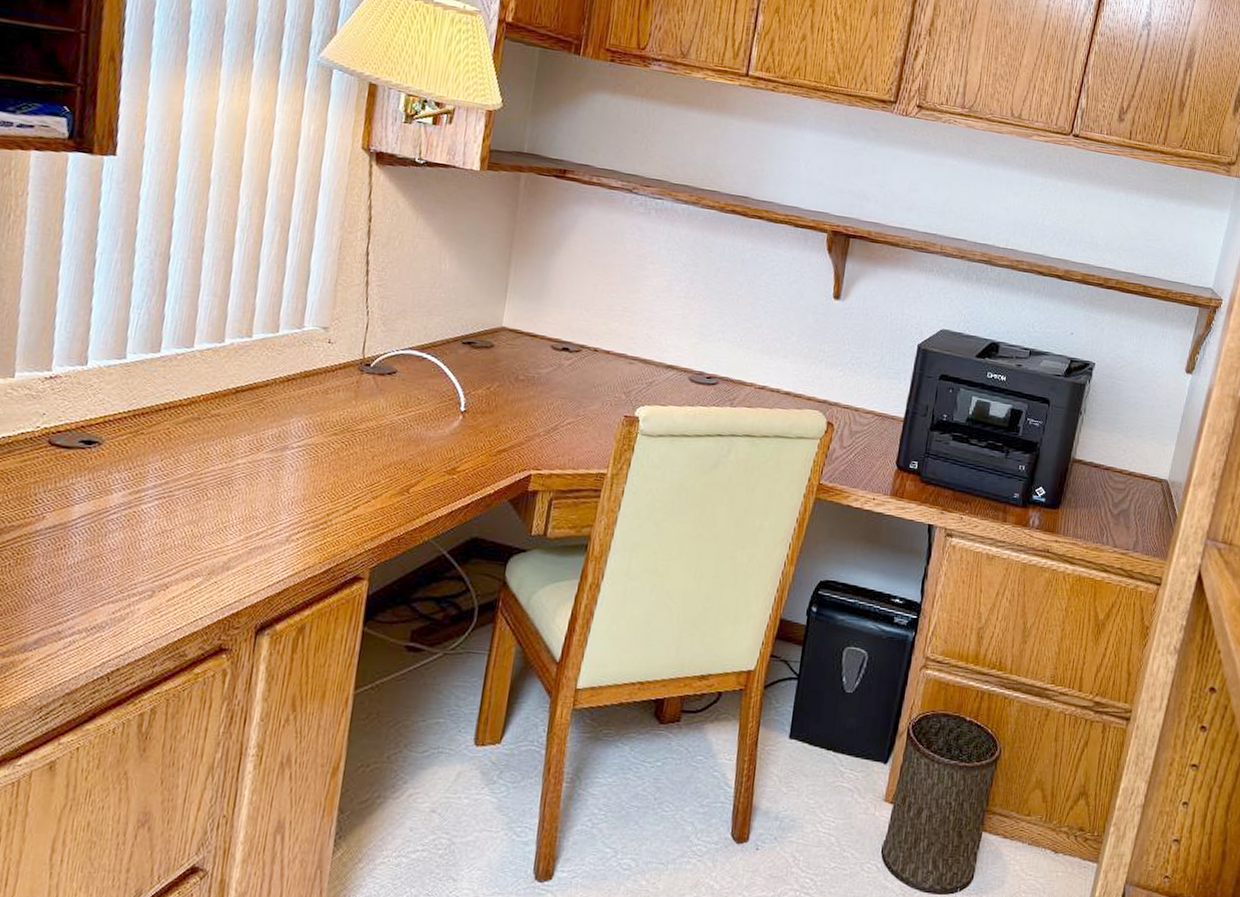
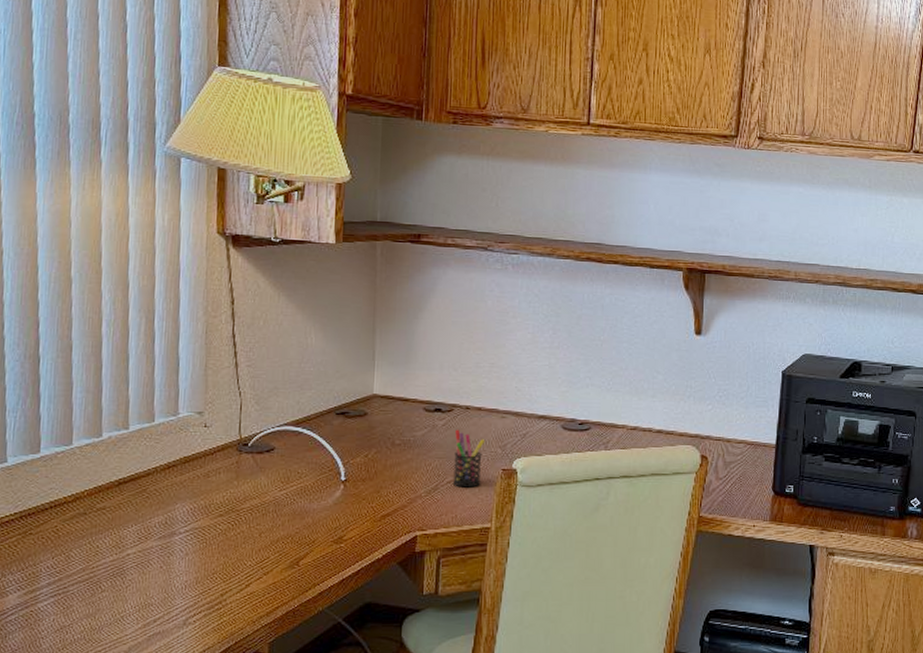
pen holder: none [573,370,611,432] -> present [453,429,486,488]

